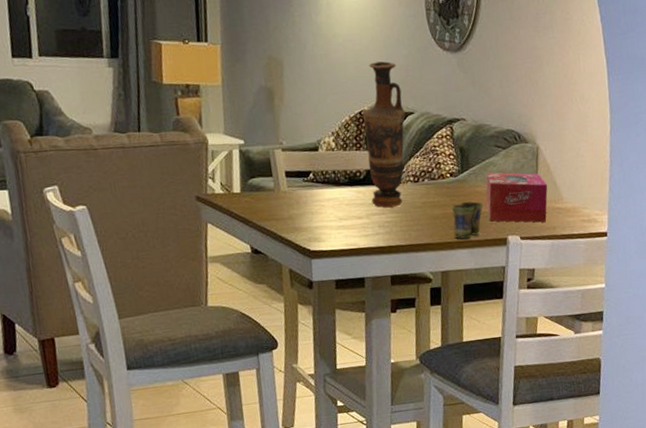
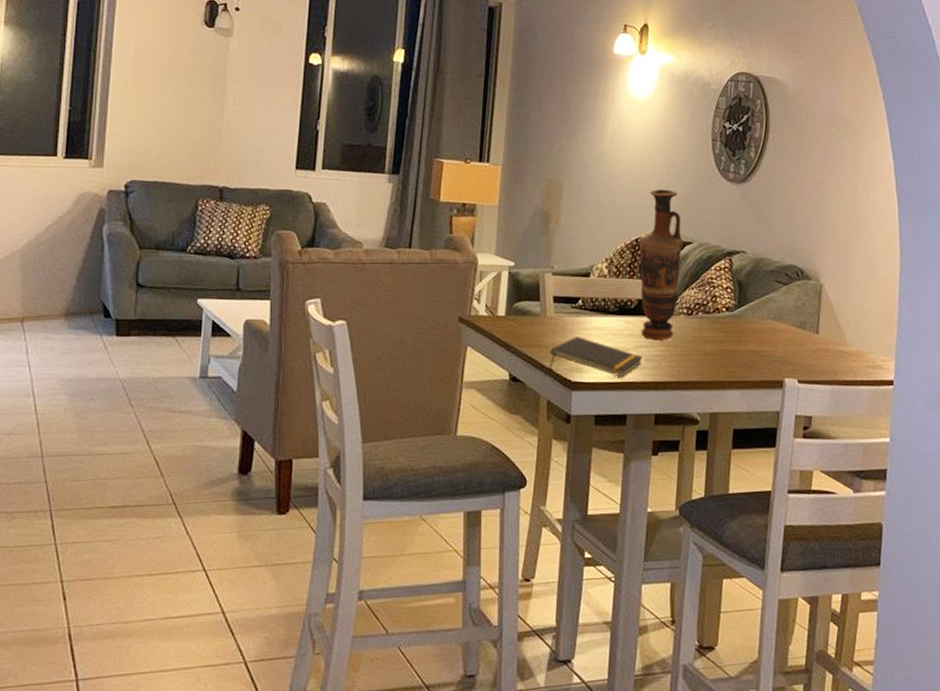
notepad: none [287,208,376,244] -> present [549,336,643,377]
cup: present [451,201,484,239] -> none [725,339,760,379]
tissue box: present [485,172,548,223] -> none [762,308,831,367]

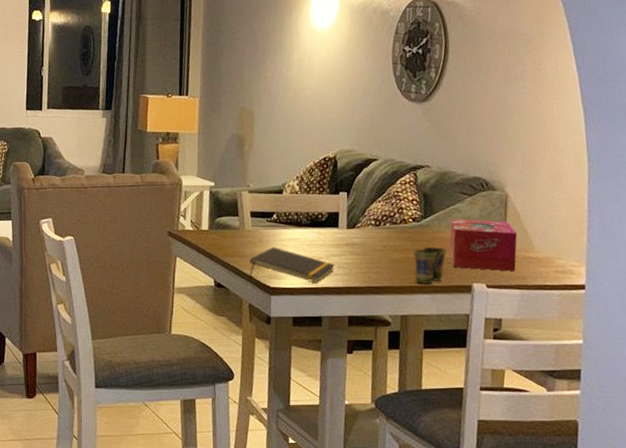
vase: present [638,189,683,341] -> none [326,111,369,250]
cup: none [725,339,760,379] -> present [413,247,447,284]
tissue box: none [762,308,831,367] -> present [449,218,518,272]

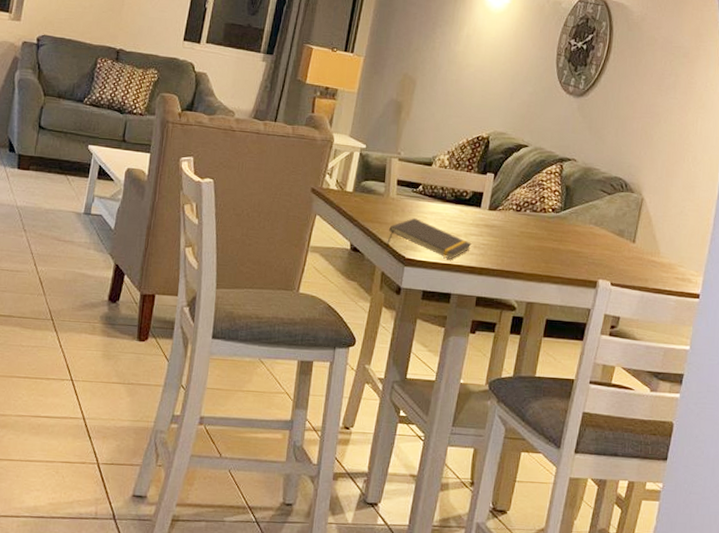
cup: present [413,247,447,284] -> none [545,239,580,275]
tissue box: present [449,218,518,272] -> none [582,213,647,273]

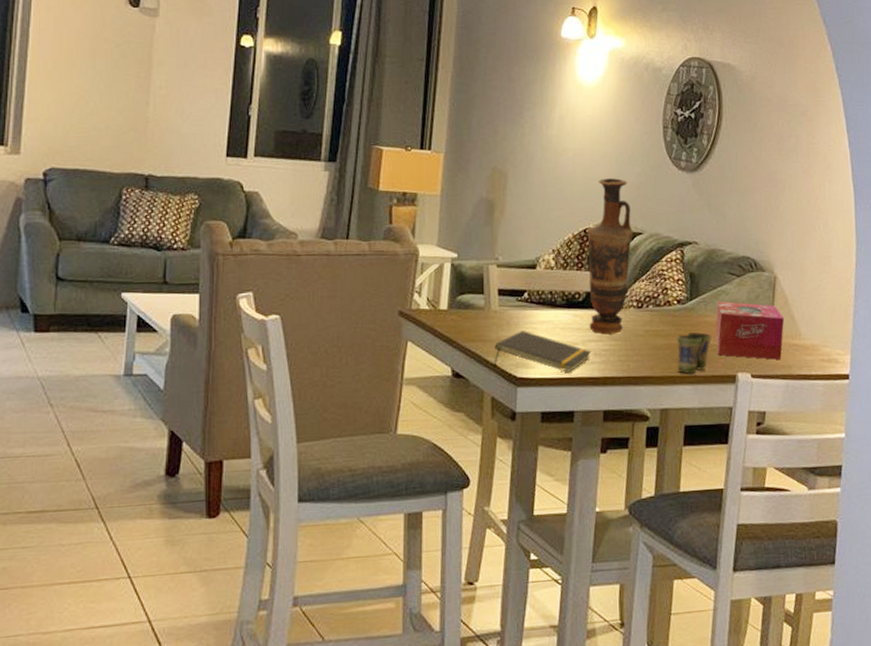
vase: none [472,94,520,232] -> present [587,178,633,335]
cup: none [545,239,580,275] -> present [676,332,712,374]
tissue box: none [582,213,647,273] -> present [715,301,785,361]

